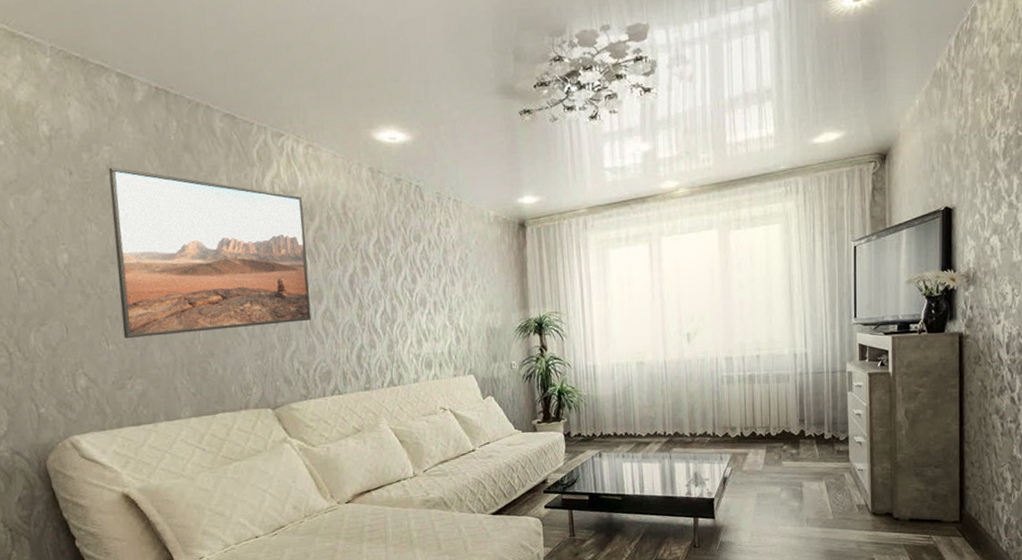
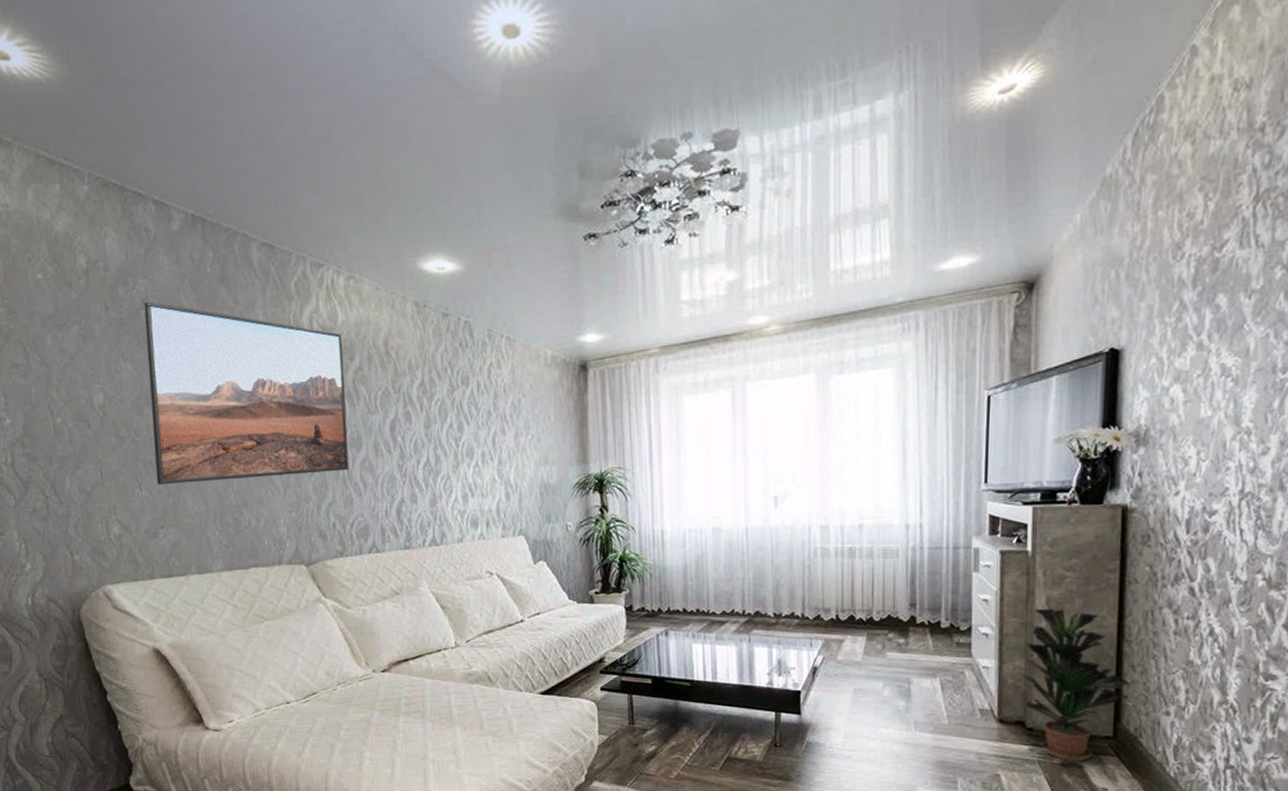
potted plant: none [891,418,972,544] -> present [1025,608,1132,762]

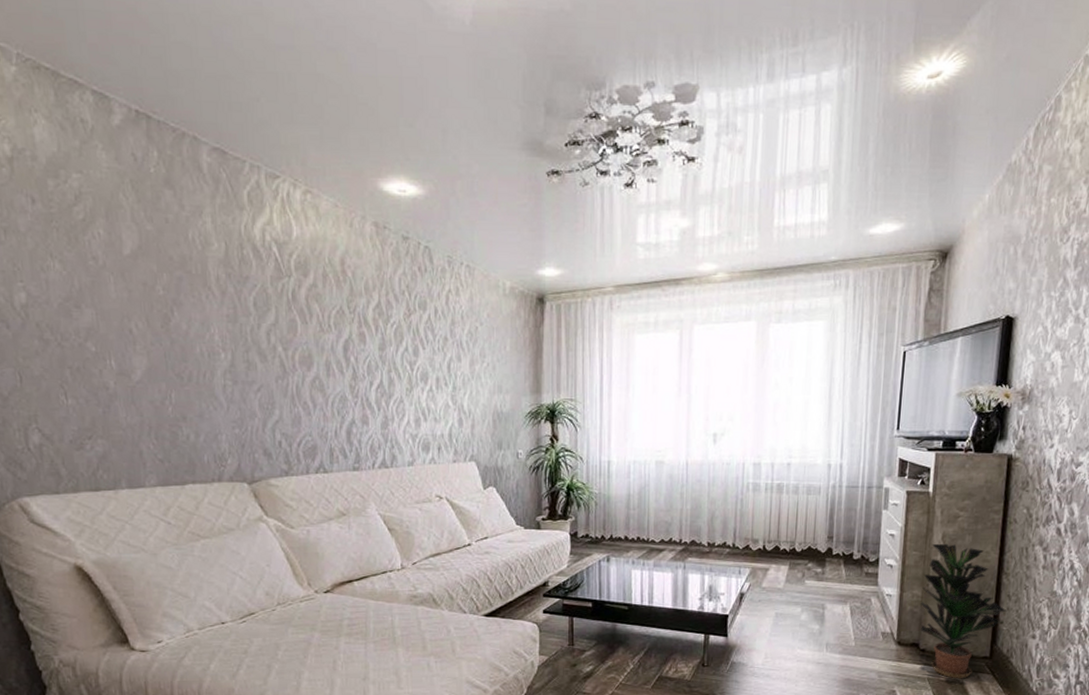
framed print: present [143,301,349,484] -> none [77,197,299,393]

